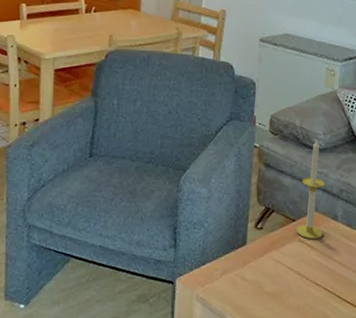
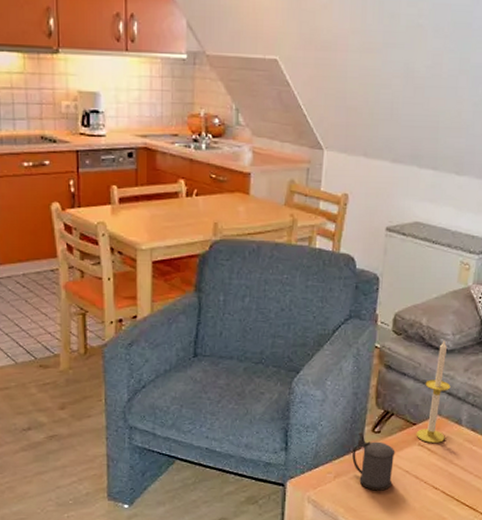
beer stein: none [237,229,278,288] -> present [352,432,396,491]

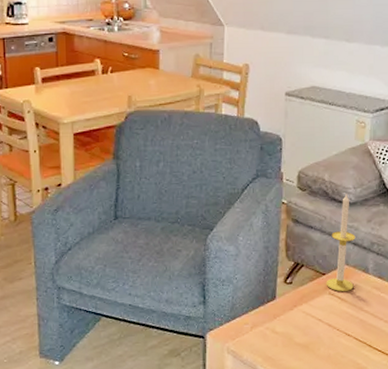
beer stein: present [352,432,396,491] -> none [267,284,308,340]

